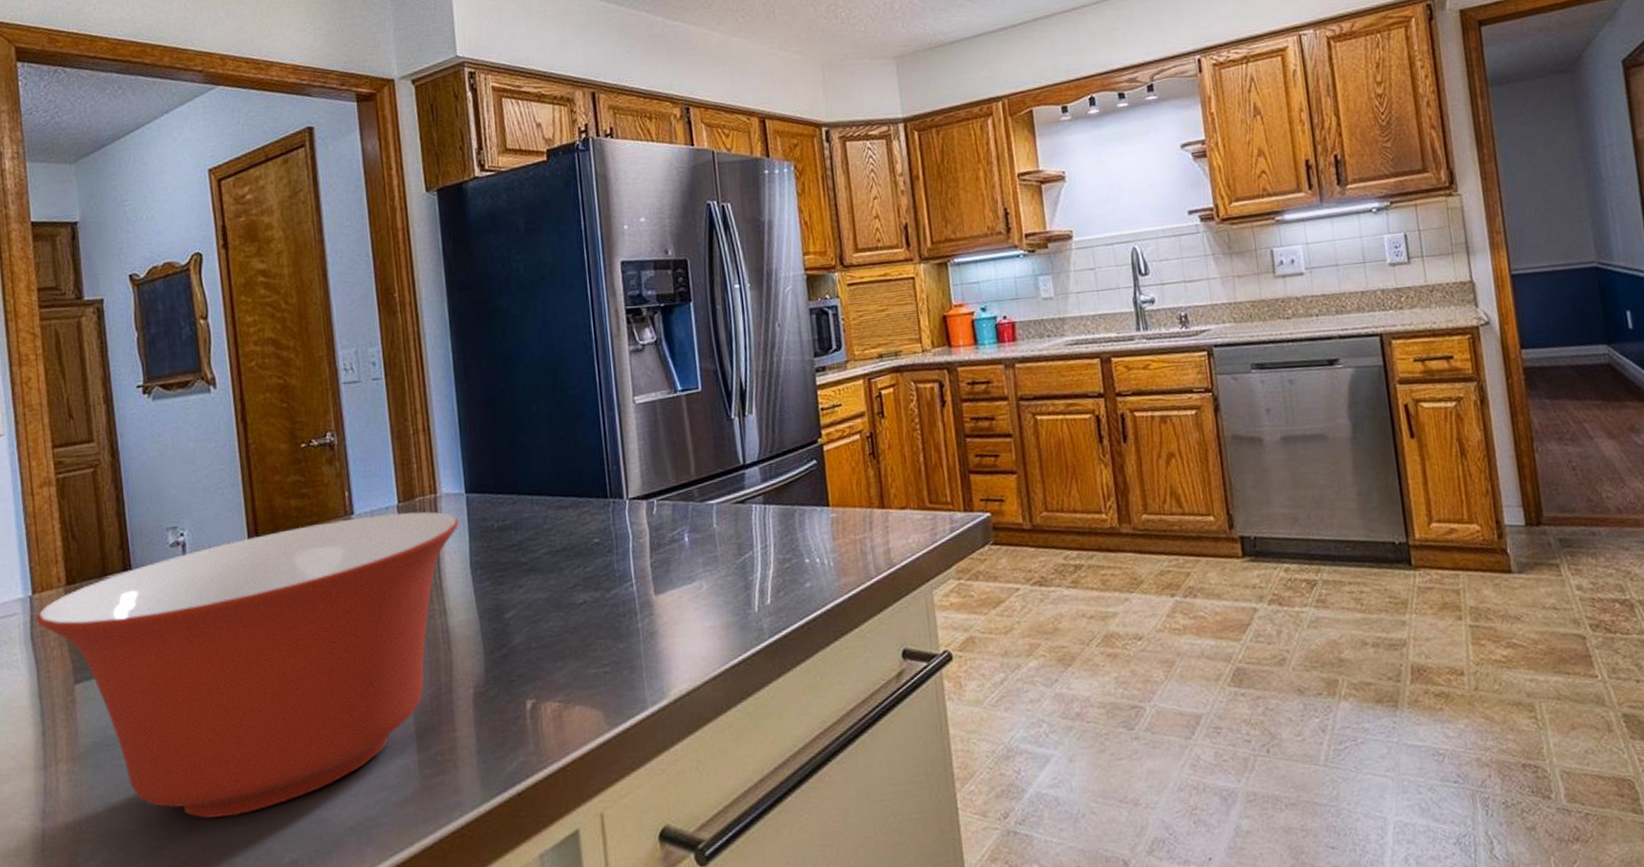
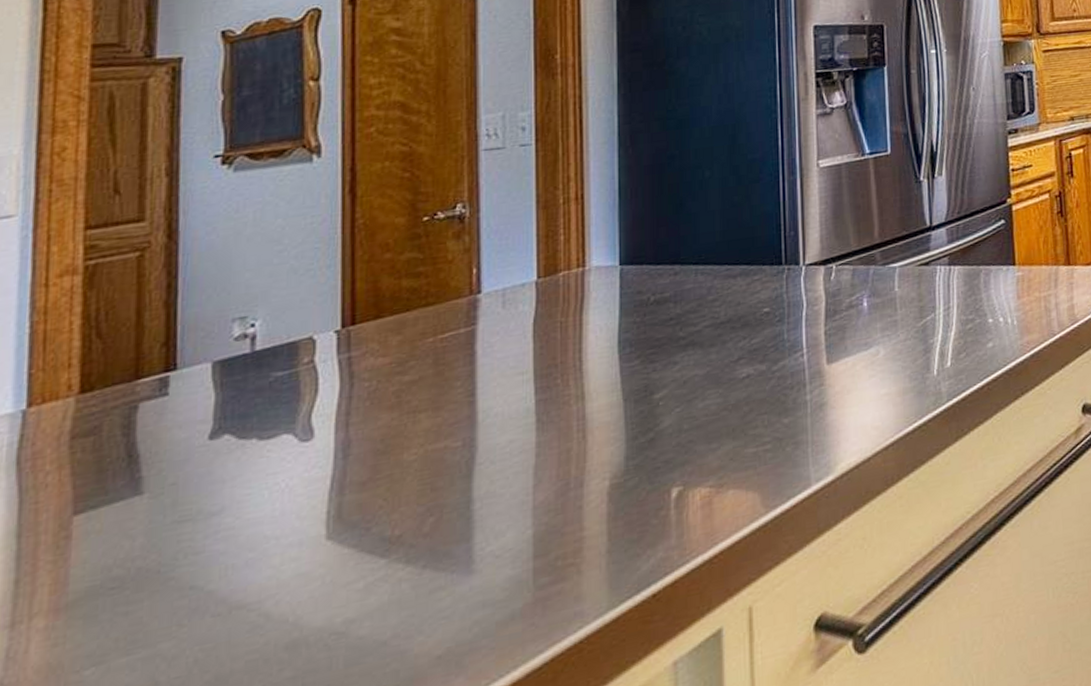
mixing bowl: present [36,511,459,820] -> none [27,286,609,668]

